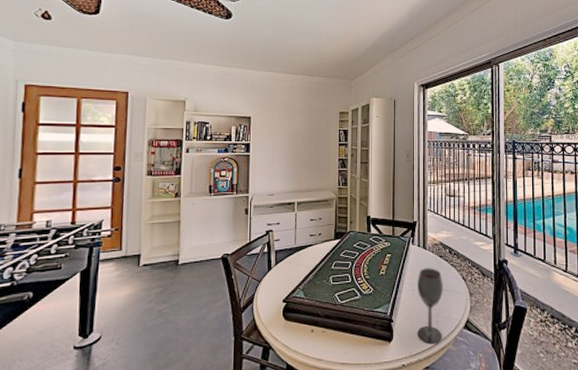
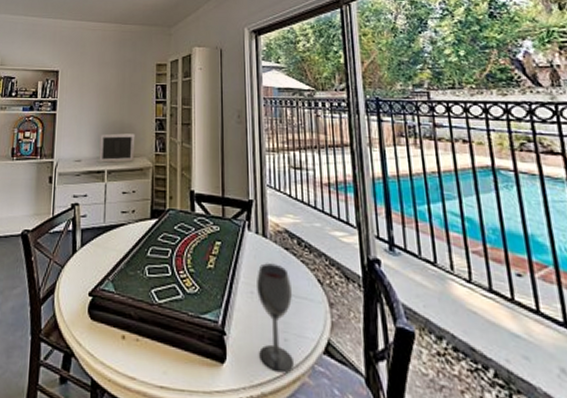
picture frame: none [290,171,321,196] -> present [99,133,135,163]

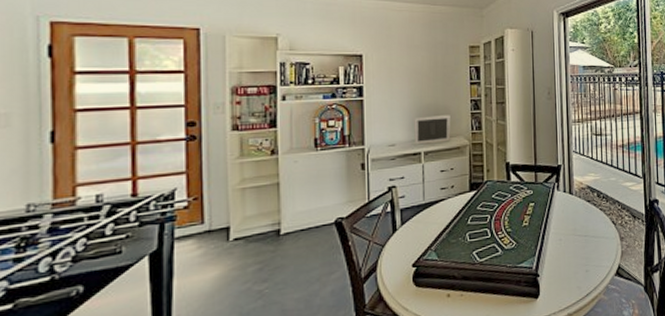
wine glass: present [255,263,293,372] -> none [563,214,593,295]

